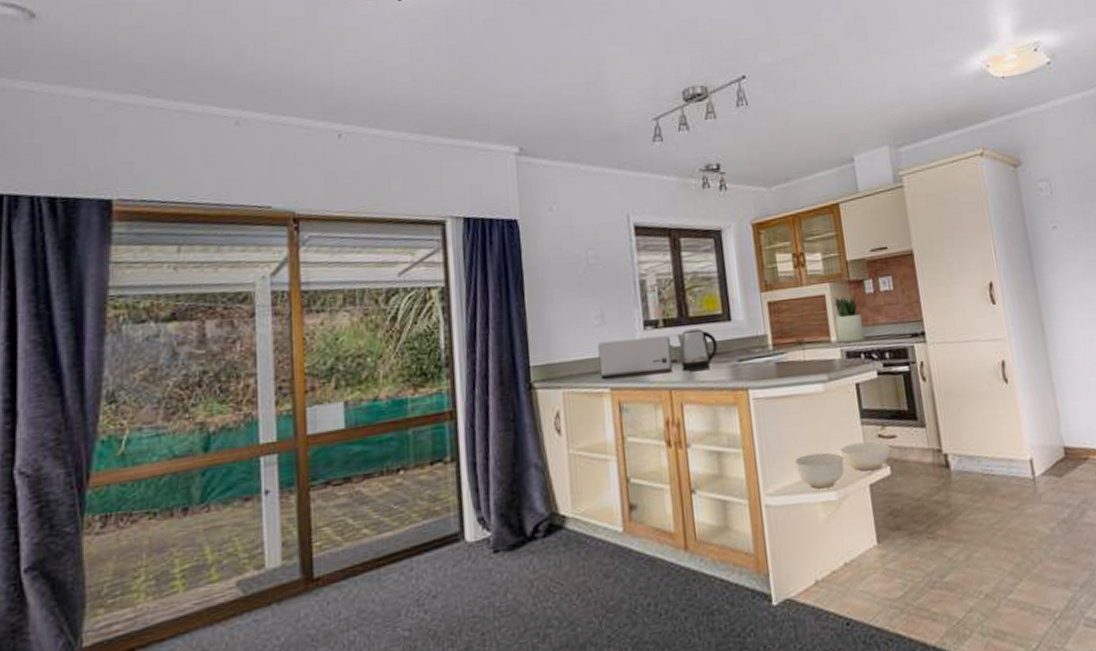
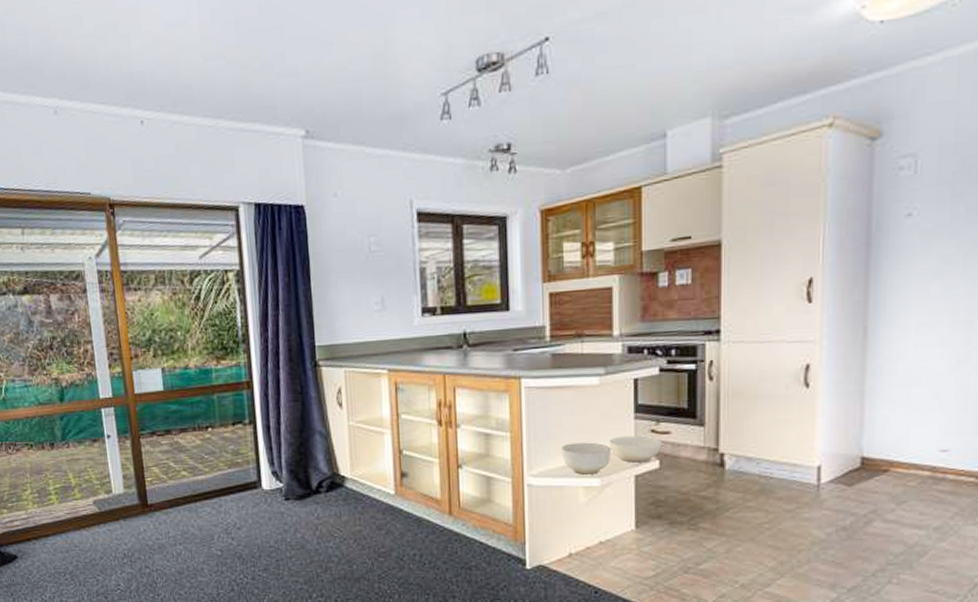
toaster: present [598,335,674,380] -> none [377,322,450,362]
kettle: present [677,328,719,372] -> none [454,316,494,359]
planter: present [834,295,867,344] -> none [618,289,653,339]

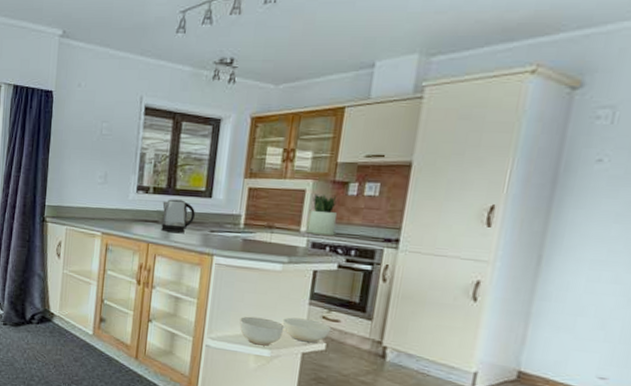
kettle: none [454,316,494,359] -> present [161,198,196,234]
planter: none [618,289,653,339] -> present [305,194,339,237]

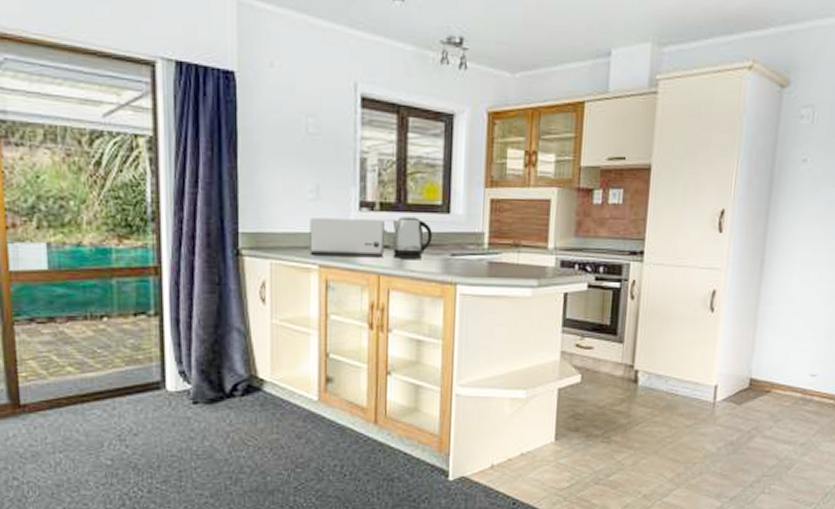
toaster: none [96,197,158,230] -> present [310,217,387,258]
bowl: present [239,316,285,346] -> none [491,354,539,386]
bowl: present [282,317,332,343] -> none [536,349,586,376]
planter: present [305,194,339,237] -> none [553,204,585,253]

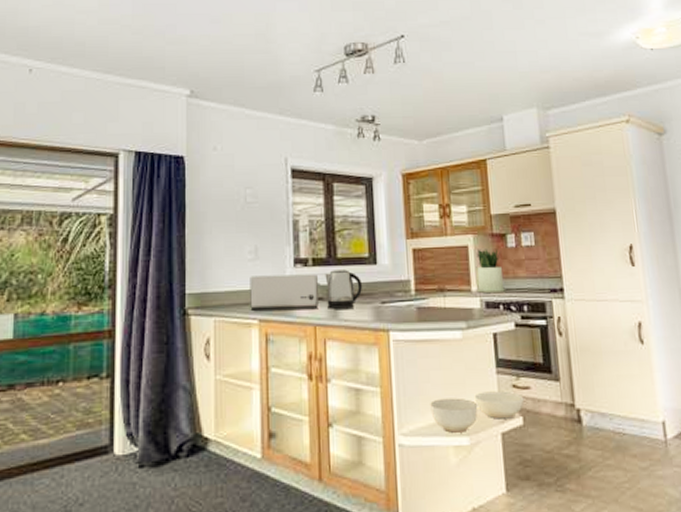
bowl: none [491,354,539,386] -> present [430,398,478,433]
bowl: none [536,349,586,376] -> present [474,391,525,419]
planter: none [553,204,585,253] -> present [476,248,506,294]

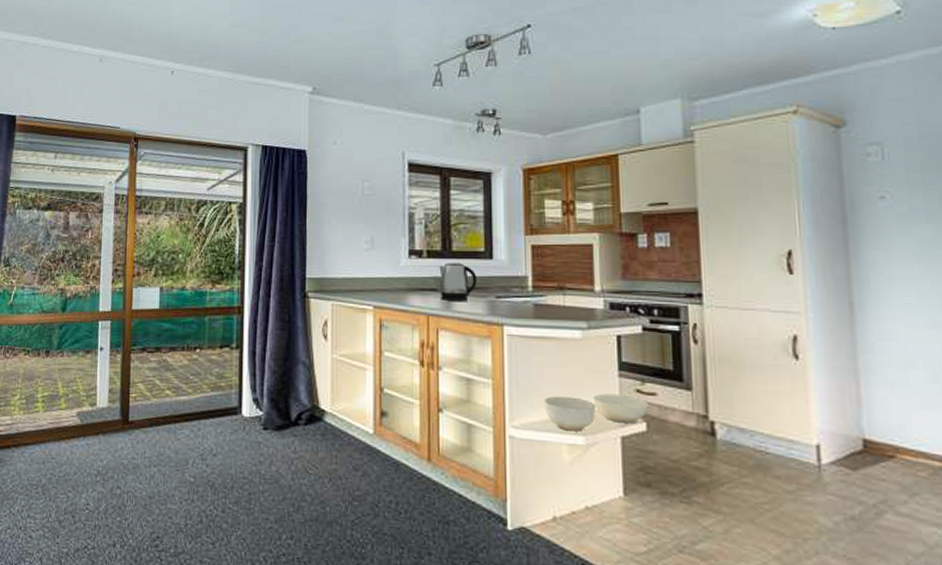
toaster: present [250,274,321,312] -> none [366,265,435,300]
planter: present [476,248,506,294] -> none [600,248,634,295]

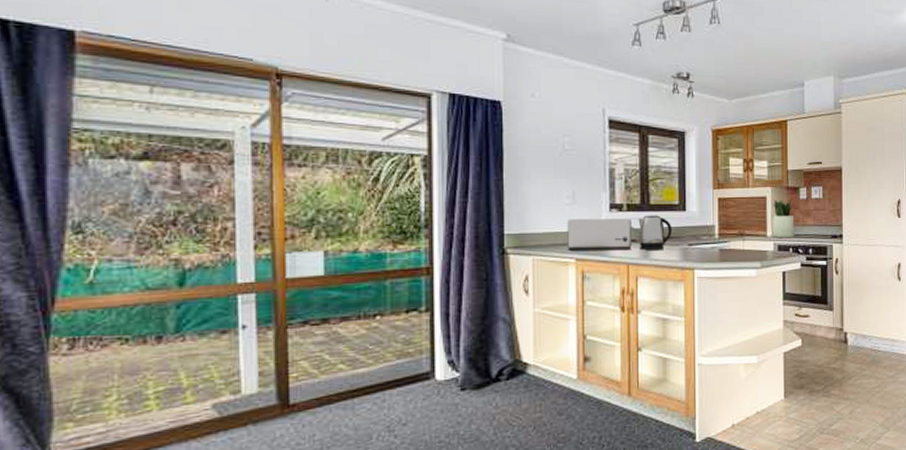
toaster: none [366,265,435,300] -> present [567,218,634,252]
bowl: present [544,396,596,432] -> none [727,325,766,353]
bowl: present [592,393,649,424] -> none [763,319,804,342]
planter: none [600,248,634,295] -> present [771,200,796,239]

